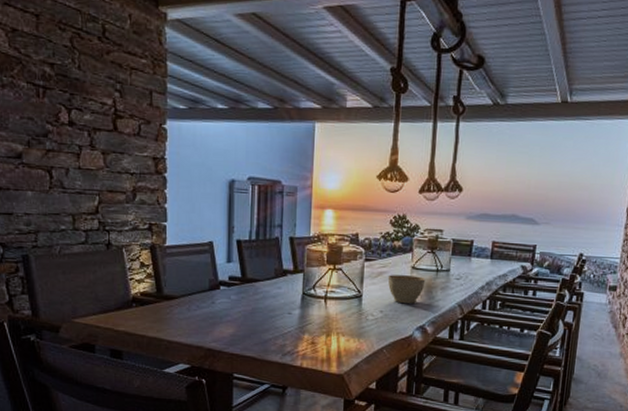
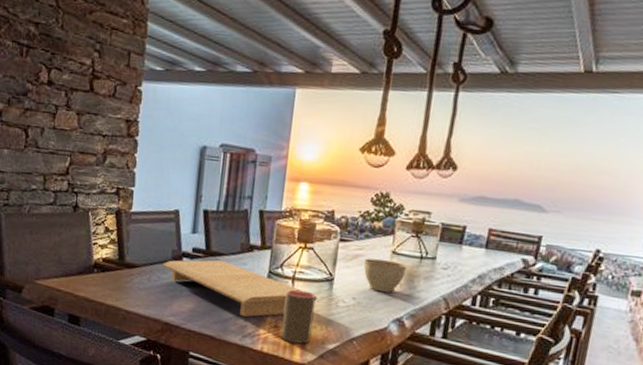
cutting board: none [200,286,349,337] -> present [162,260,318,318]
cup: none [318,307,347,357] -> present [281,289,316,344]

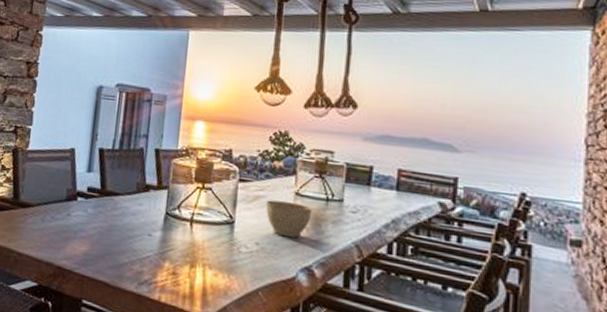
cutting board: present [162,260,318,318] -> none [57,199,218,263]
cup: present [281,289,316,344] -> none [179,232,216,294]

